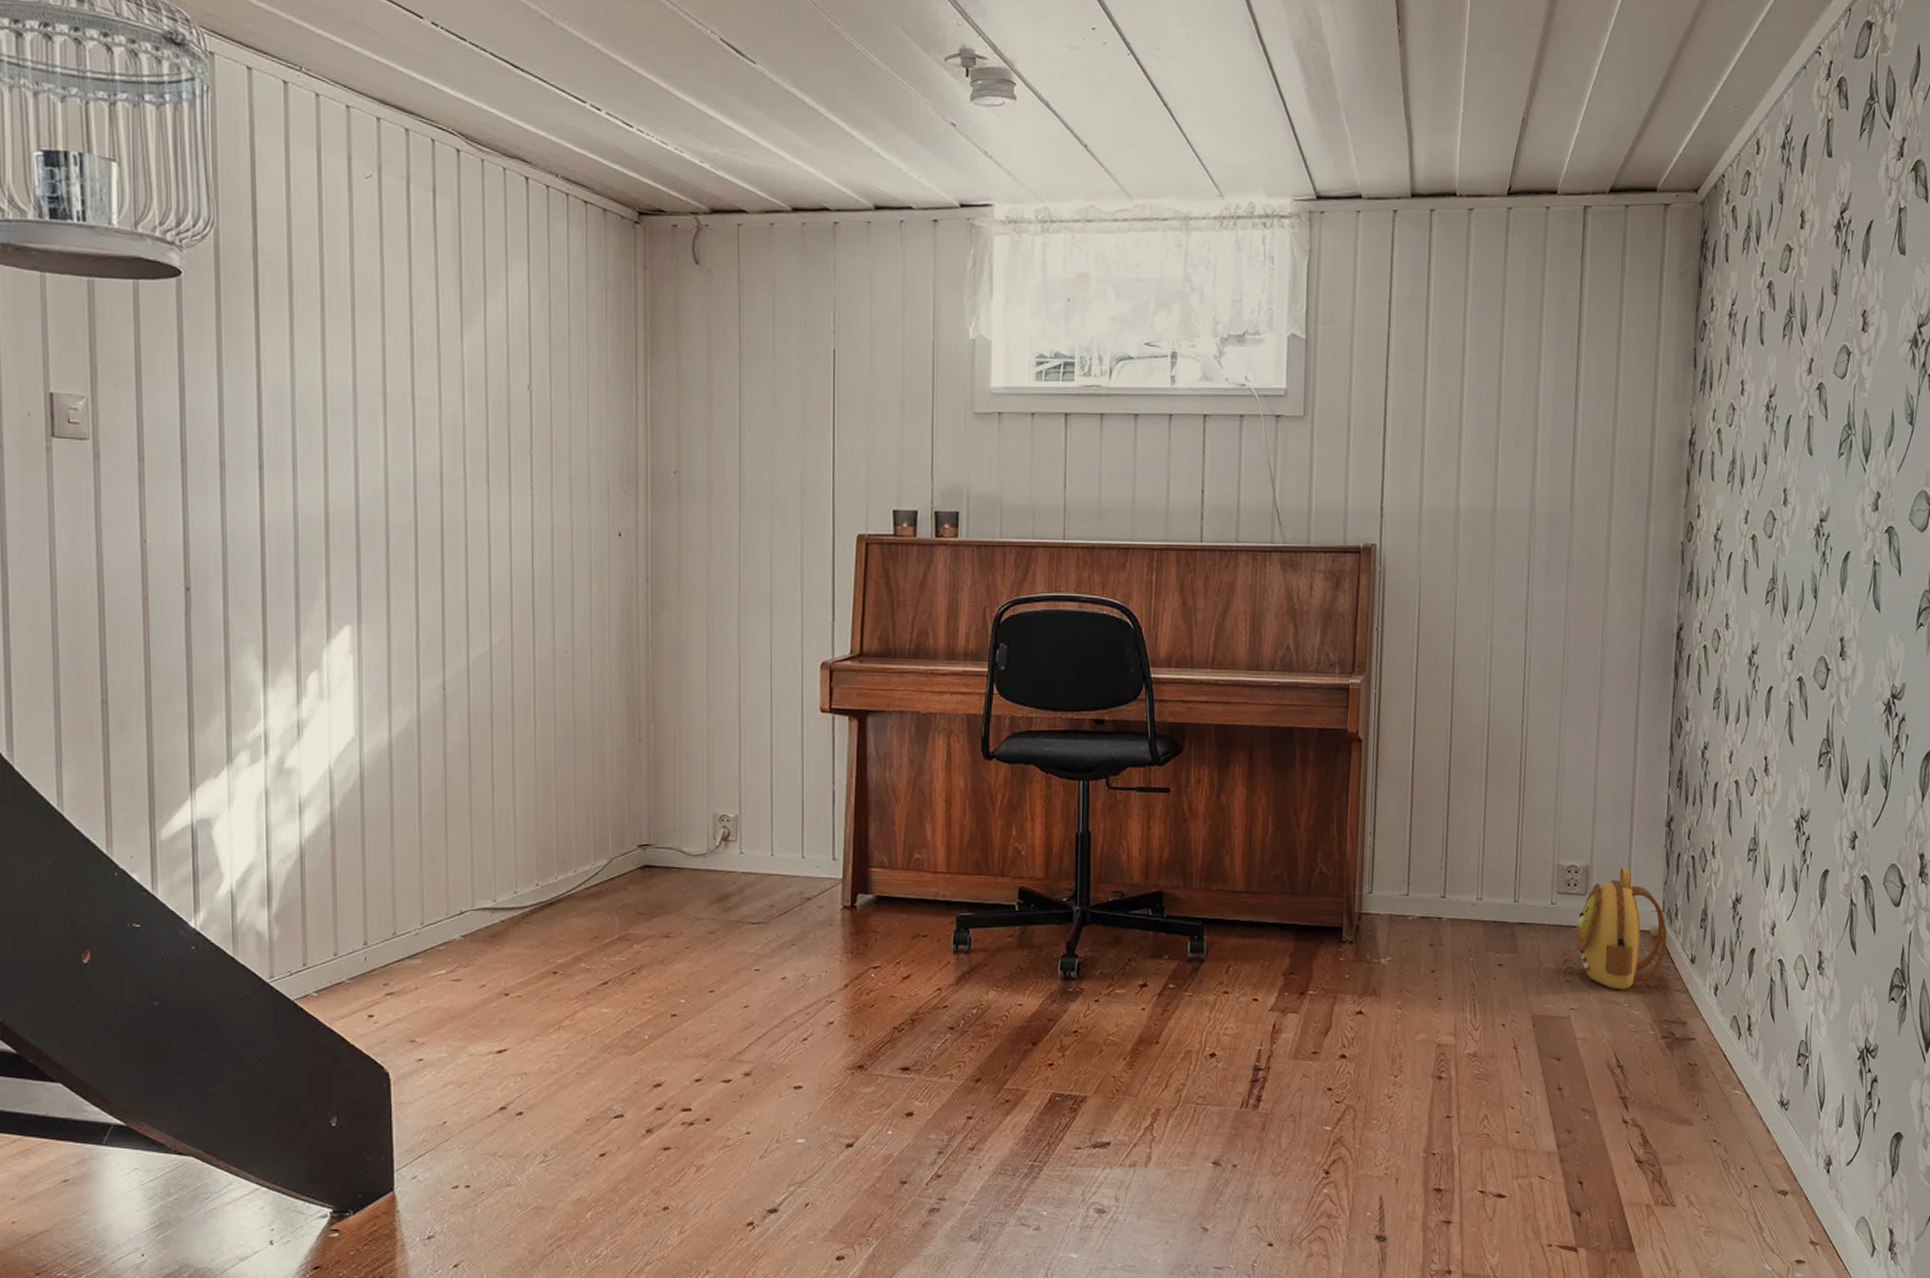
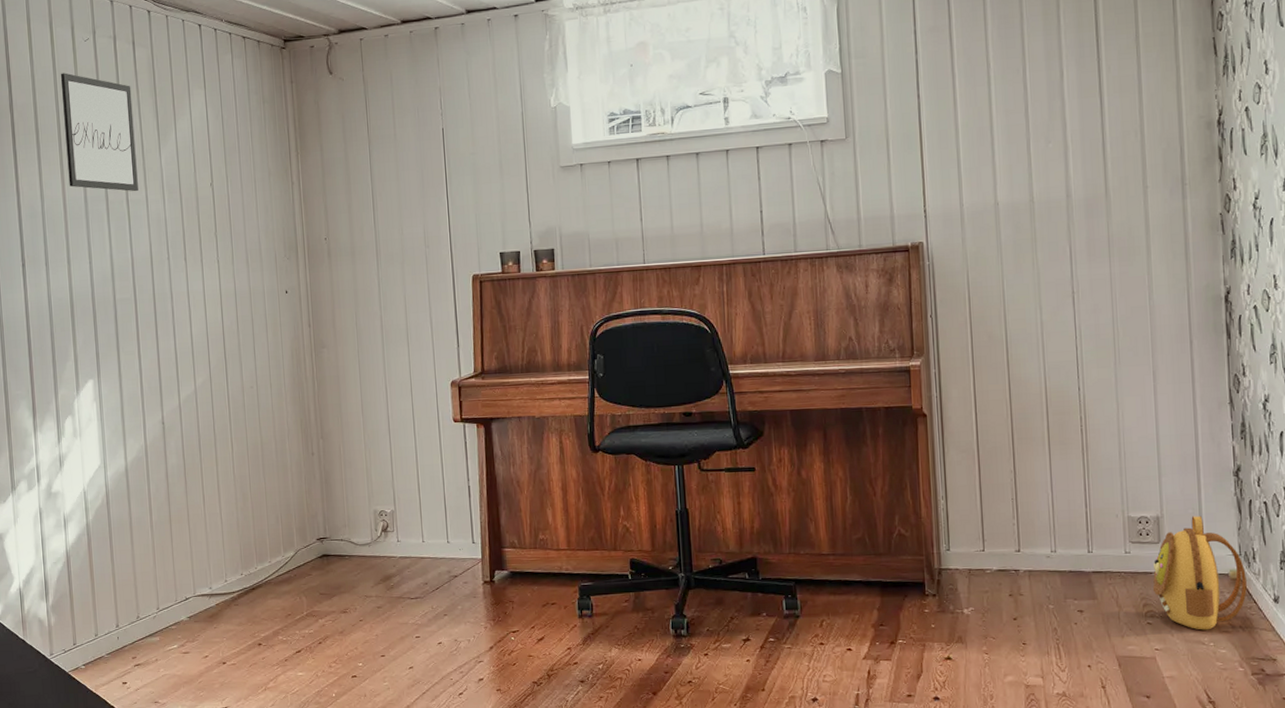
wall art: none [328,216,429,386] -> present [60,73,138,192]

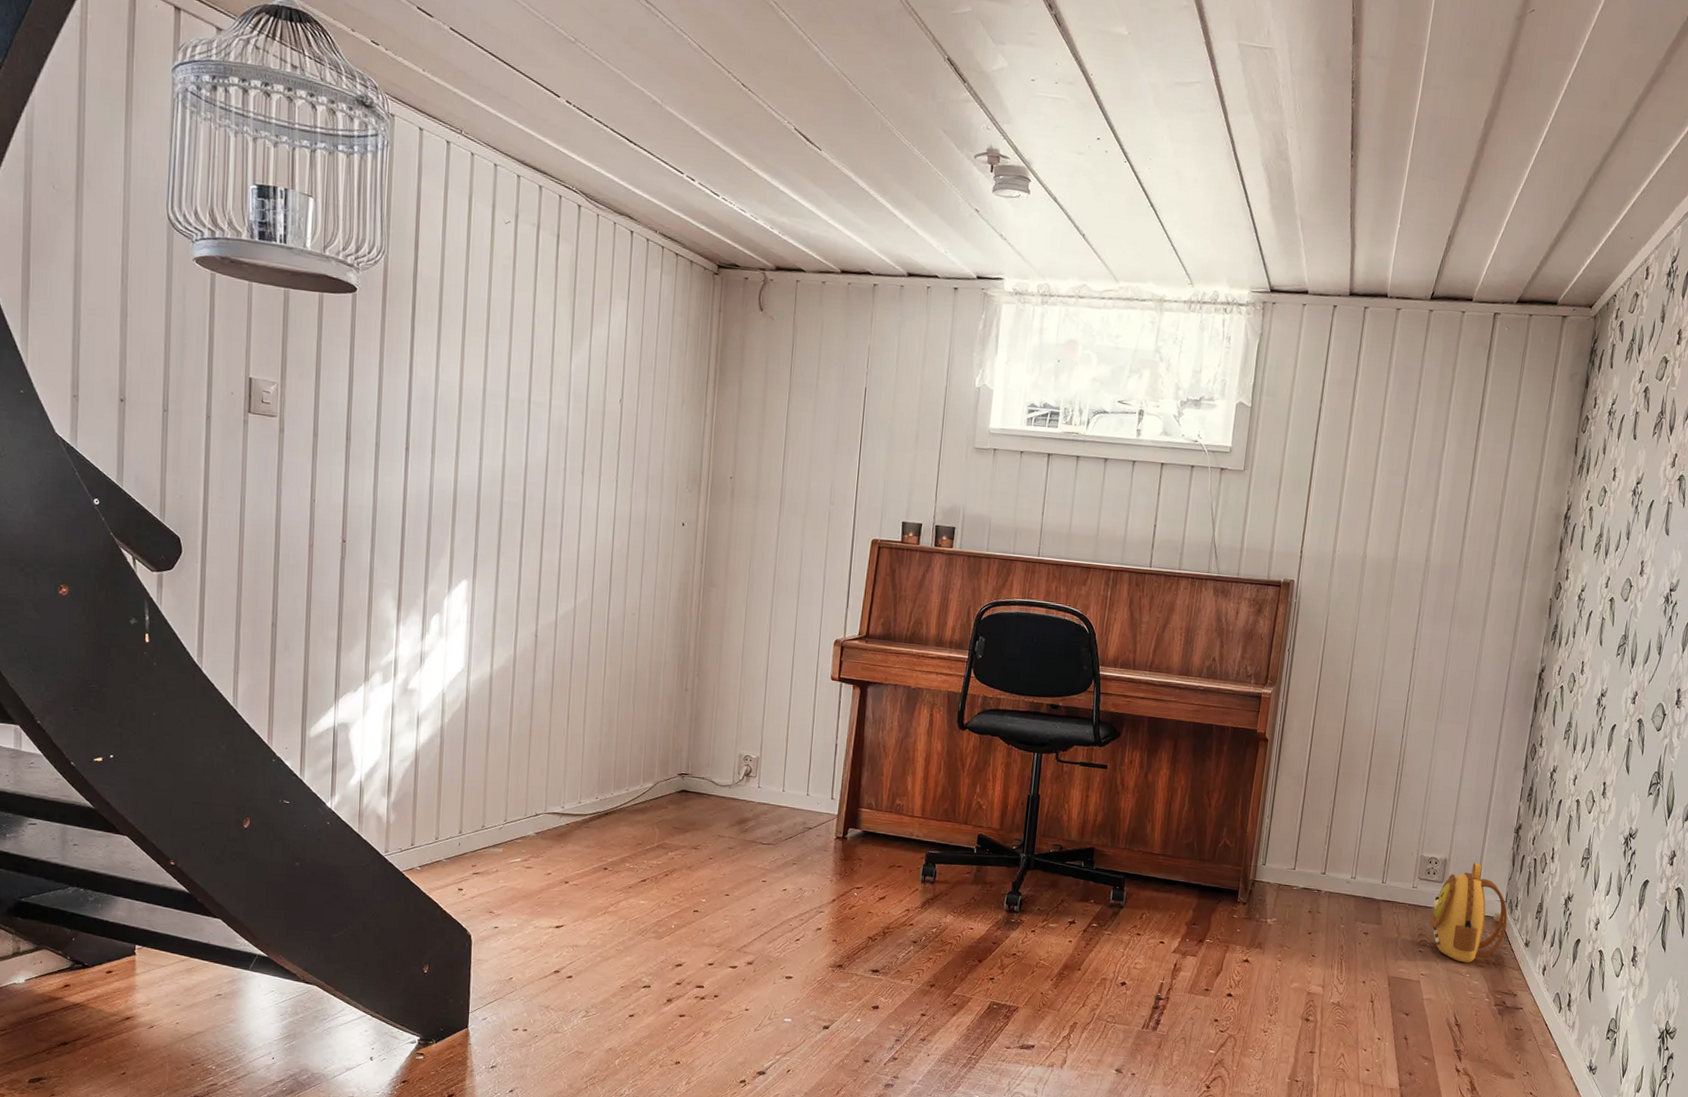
wall art: present [60,73,138,192] -> none [468,252,549,394]

